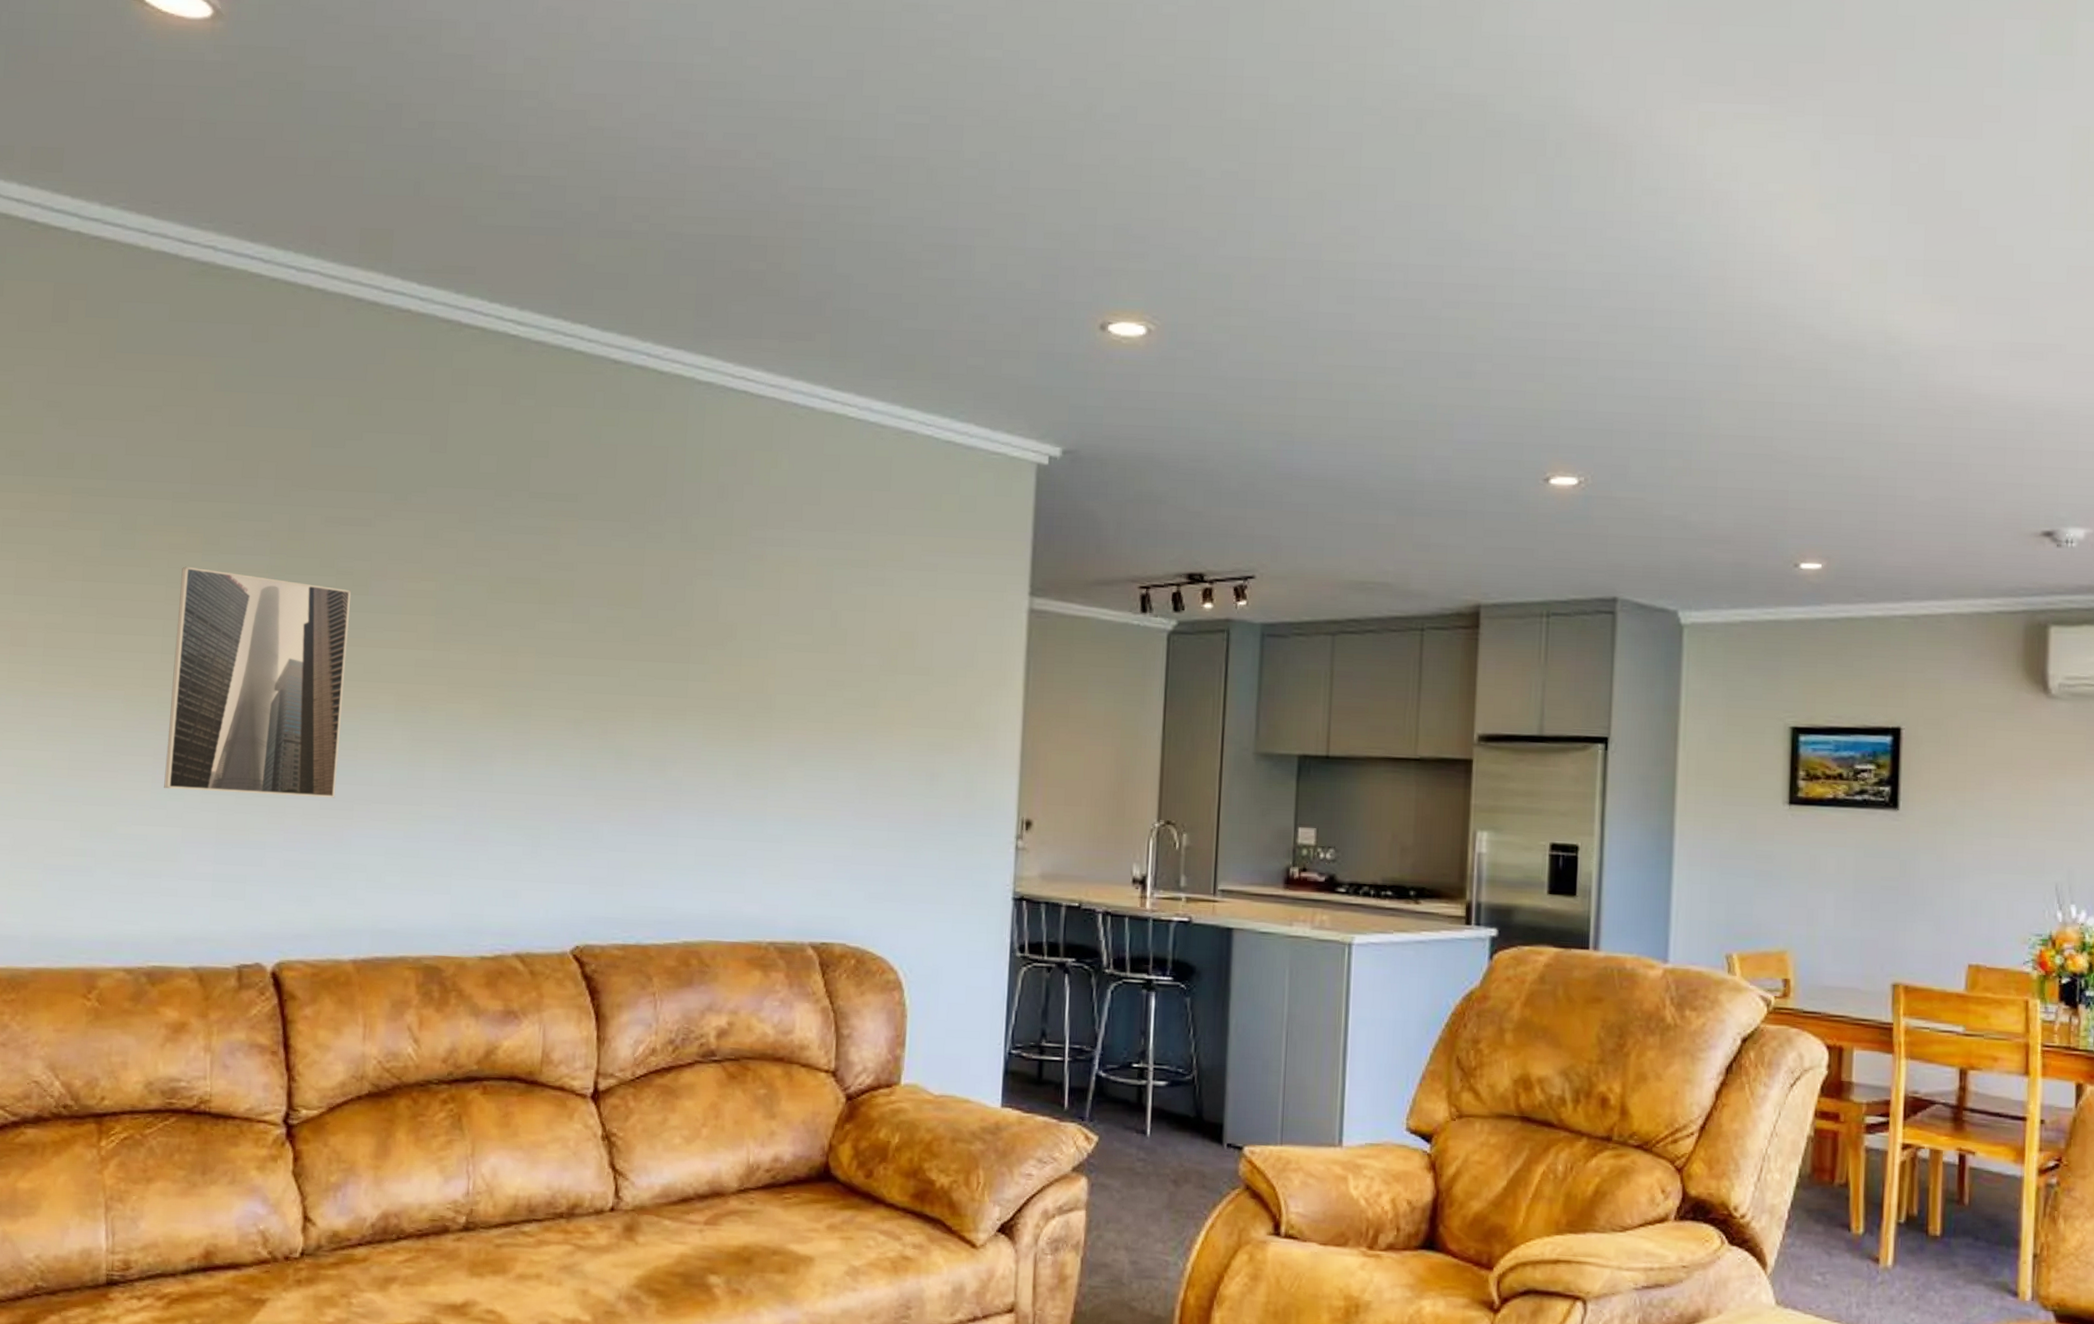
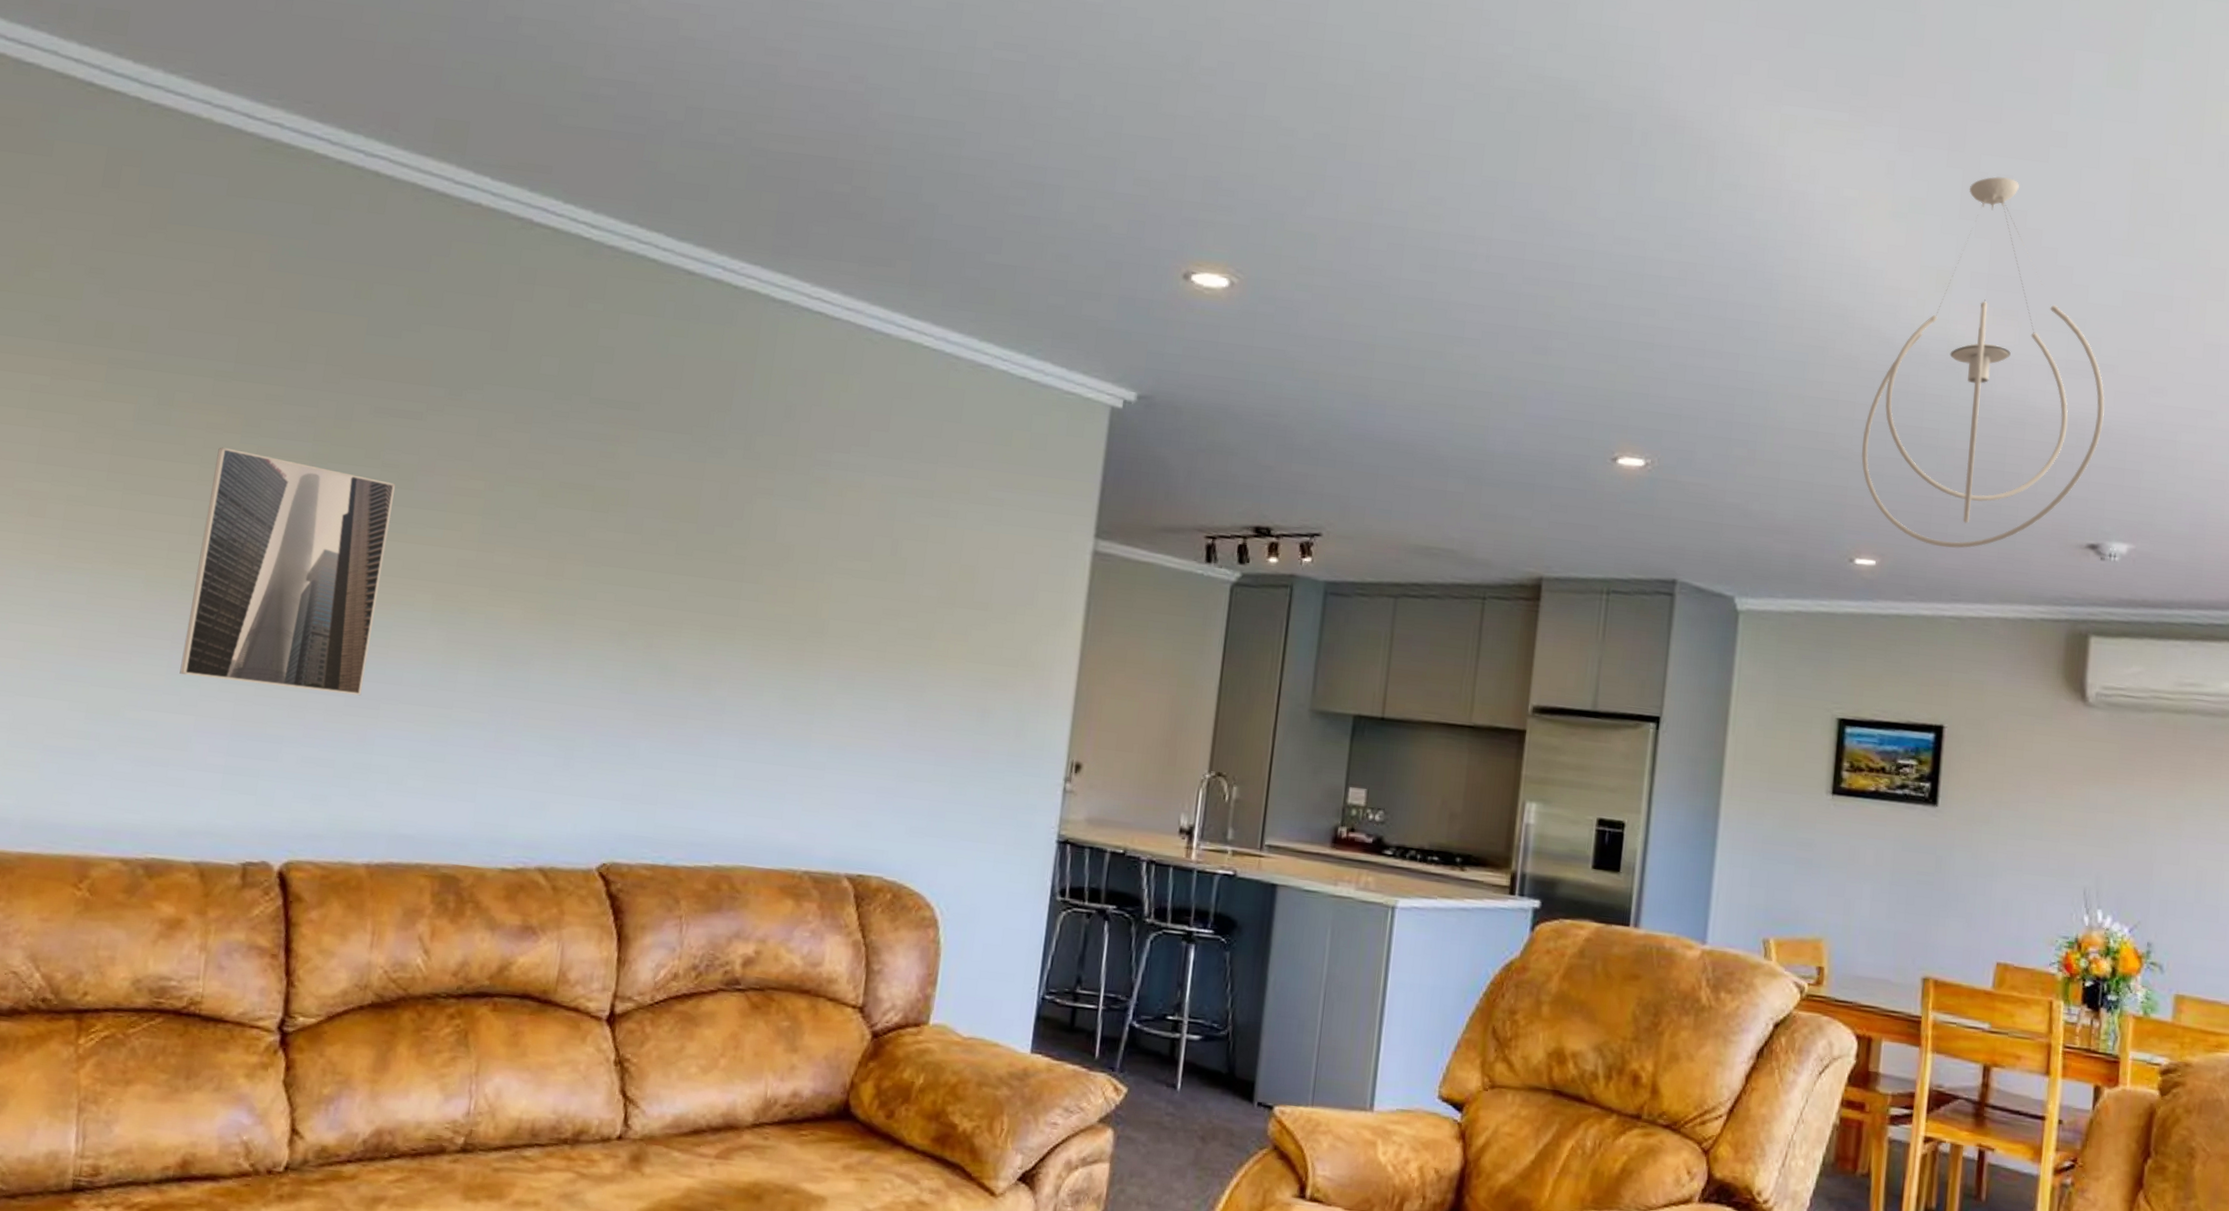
pendant light: none [1801,157,2054,546] -> present [1861,177,2105,549]

